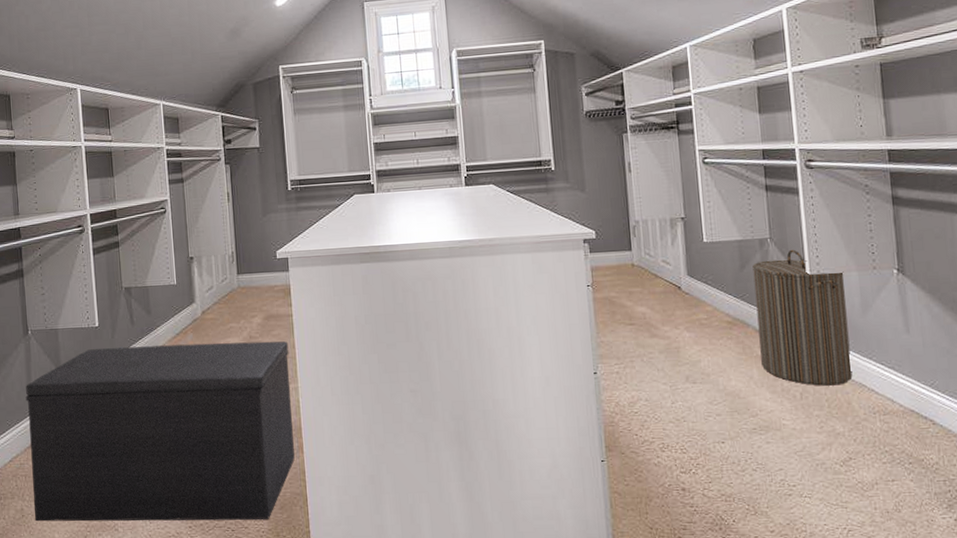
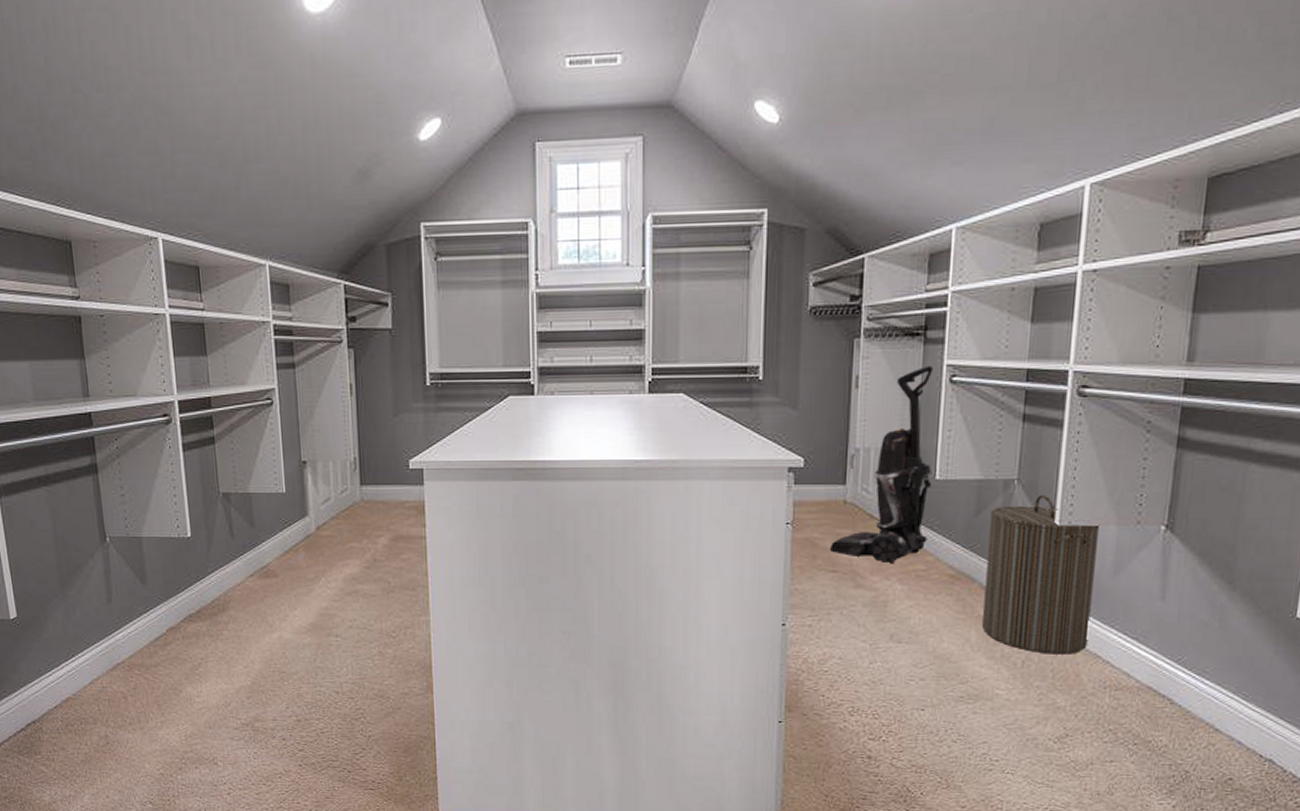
bench: present [25,341,295,522] -> none [105,563,423,762]
vacuum cleaner: none [626,151,705,314] -> present [830,365,934,562]

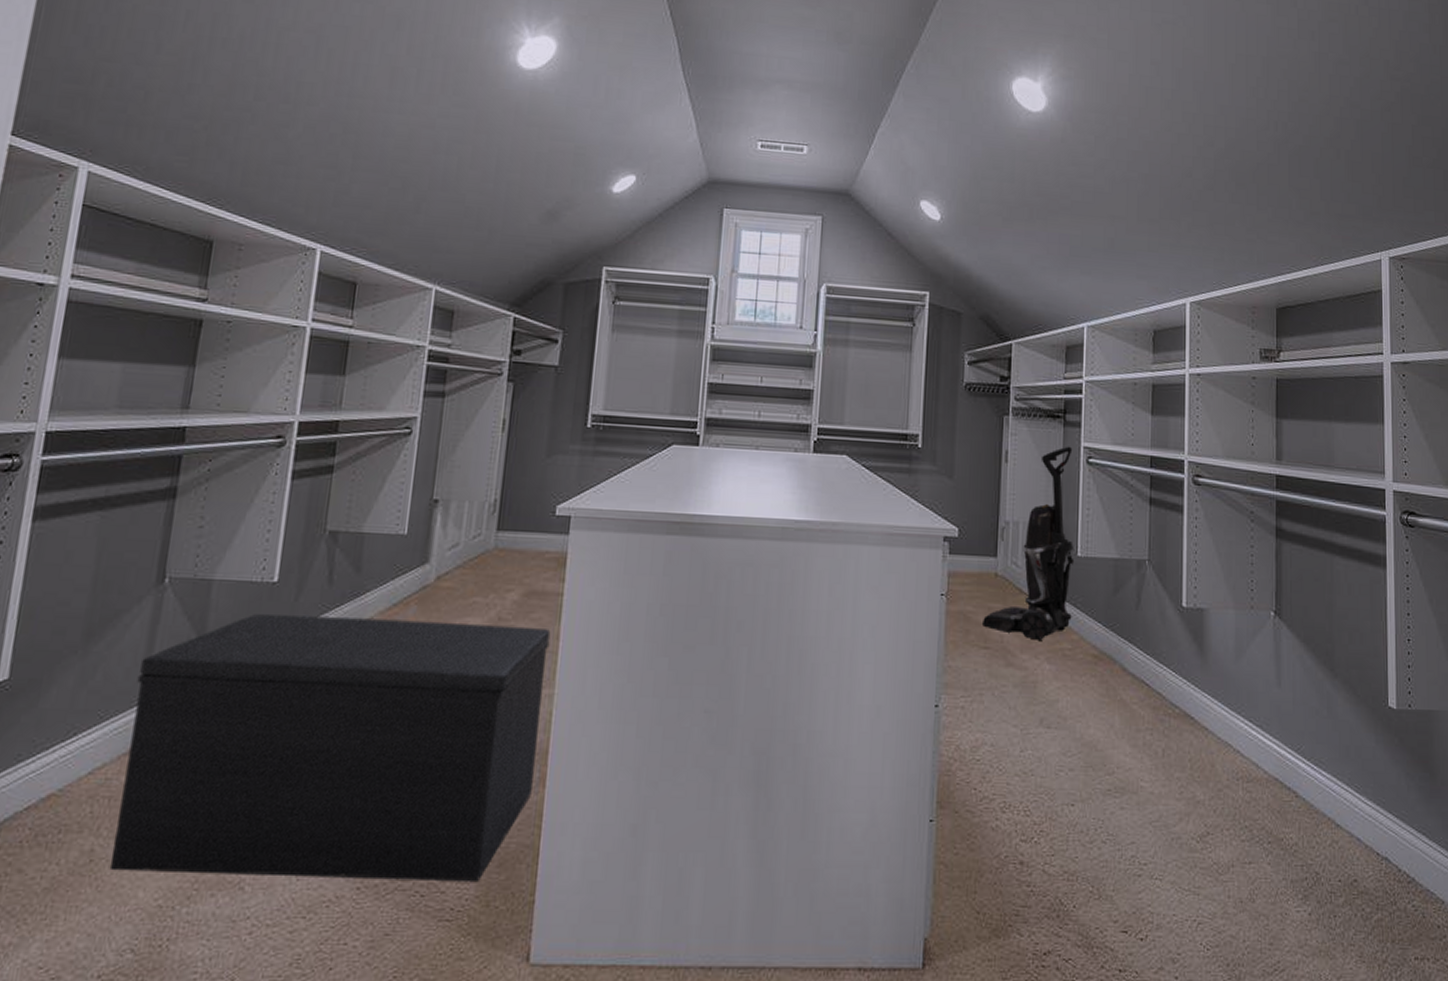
bench: none [105,563,423,762] -> present [109,614,551,881]
laundry hamper: present [982,494,1101,655] -> none [1125,576,1221,743]

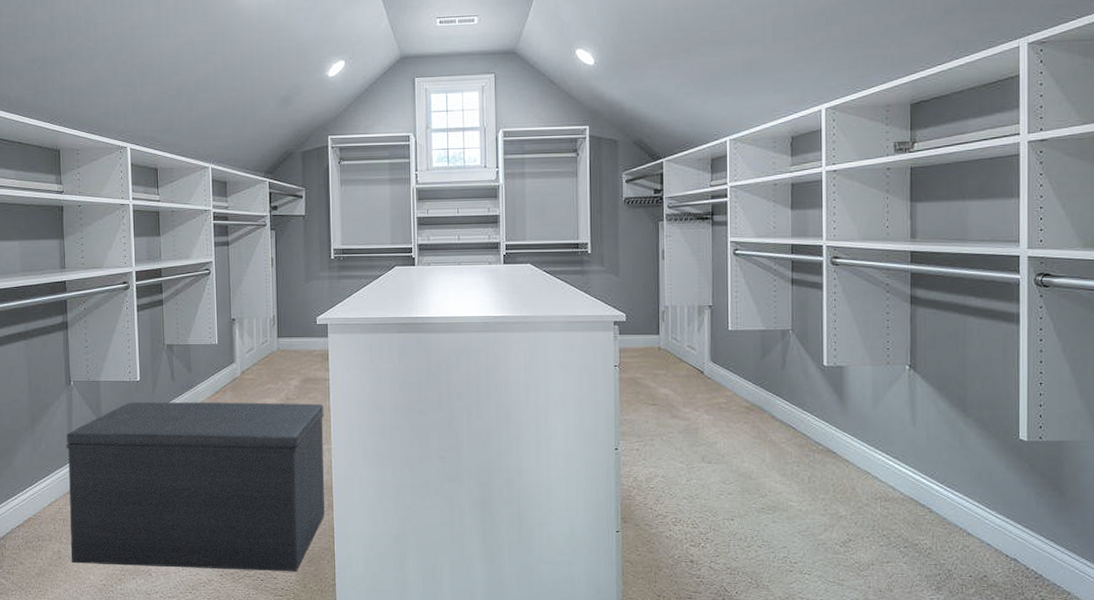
vacuum cleaner: present [983,446,1075,640] -> none [650,242,726,397]

